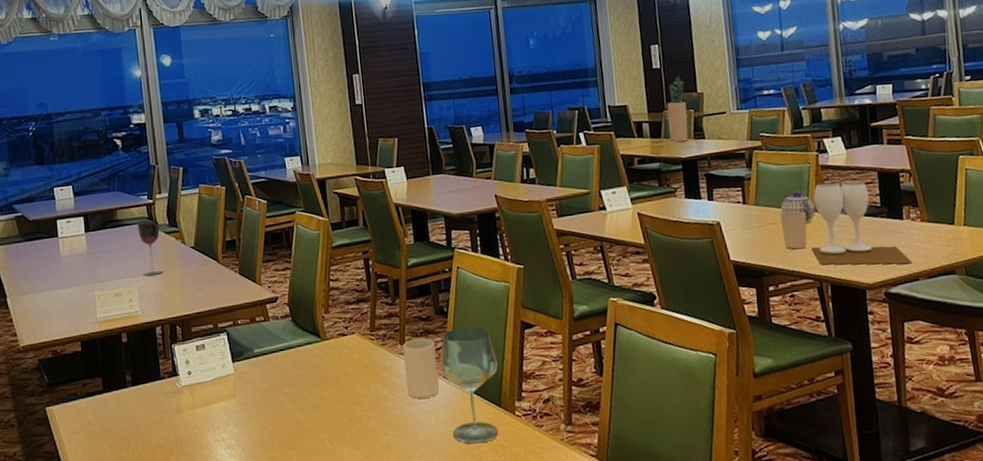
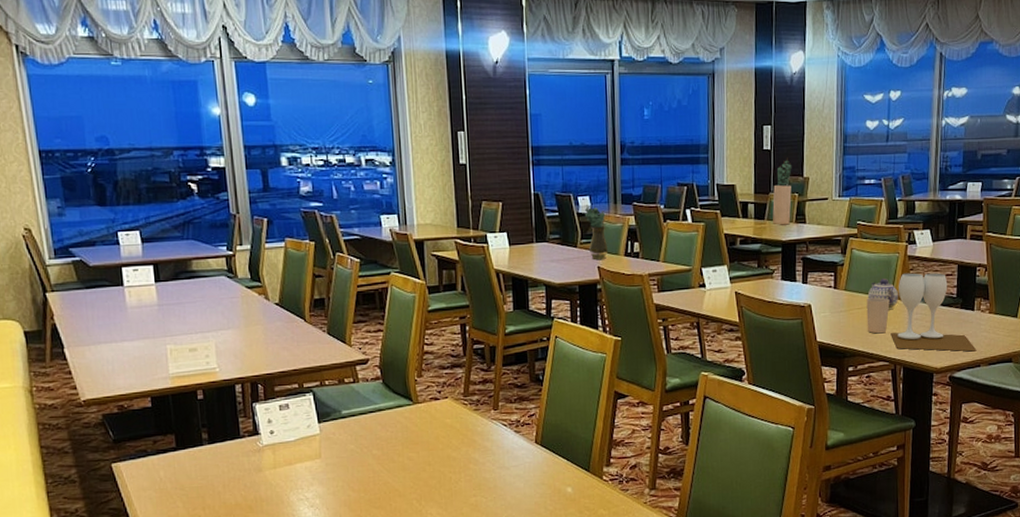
wineglass: present [137,221,164,276] -> none [215,274,245,332]
cup: present [402,338,440,399] -> none [496,404,531,463]
wine glass: present [440,327,499,444] -> none [532,395,589,506]
vase: none [478,135,504,189] -> present [584,205,608,261]

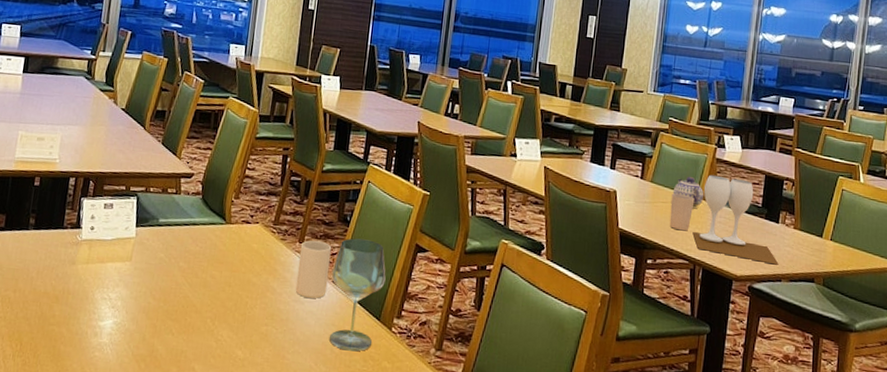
cup: none [496,404,531,463] -> present [295,240,332,299]
wine glass: none [532,395,589,506] -> present [329,238,386,352]
vase: present [584,205,608,261] -> none [412,63,432,116]
vase: present [772,158,792,225] -> none [588,48,612,111]

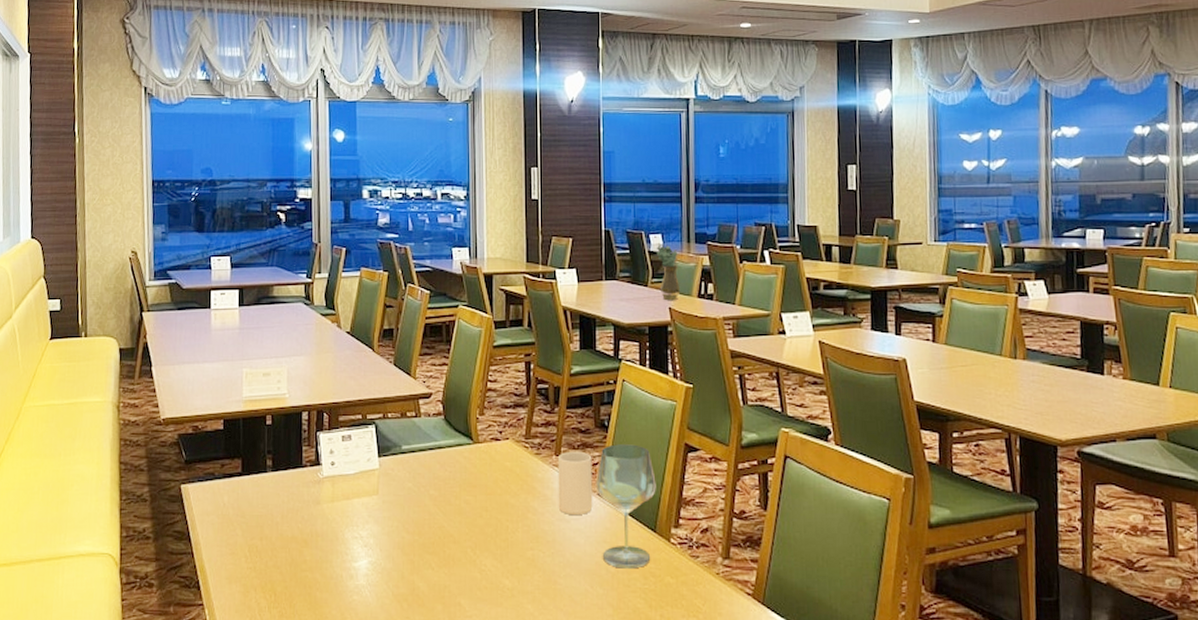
vase: none [412,63,432,116] -> present [656,243,681,301]
cup: present [669,193,695,231] -> none [971,354,1000,396]
teapot: present [672,176,704,209] -> none [972,332,1011,369]
wineglass: present [692,174,779,265] -> none [1002,328,1110,423]

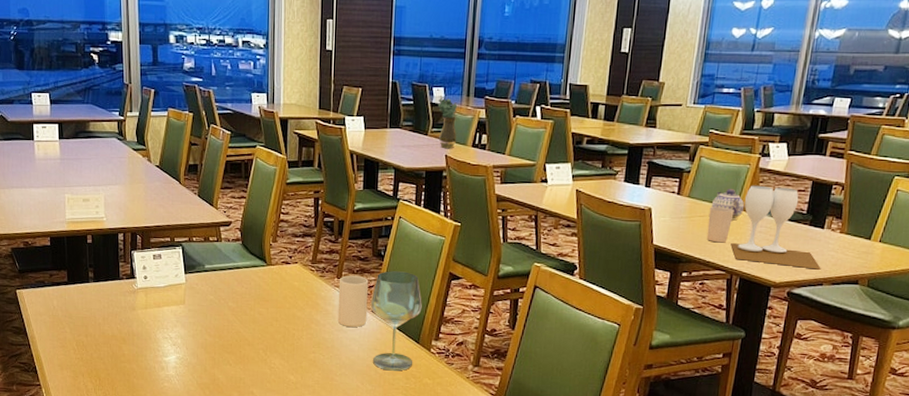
cup: none [971,354,1000,396] -> present [706,206,734,243]
teapot: none [972,332,1011,369] -> present [711,188,745,221]
wineglass: none [1002,328,1110,423] -> present [731,185,821,270]

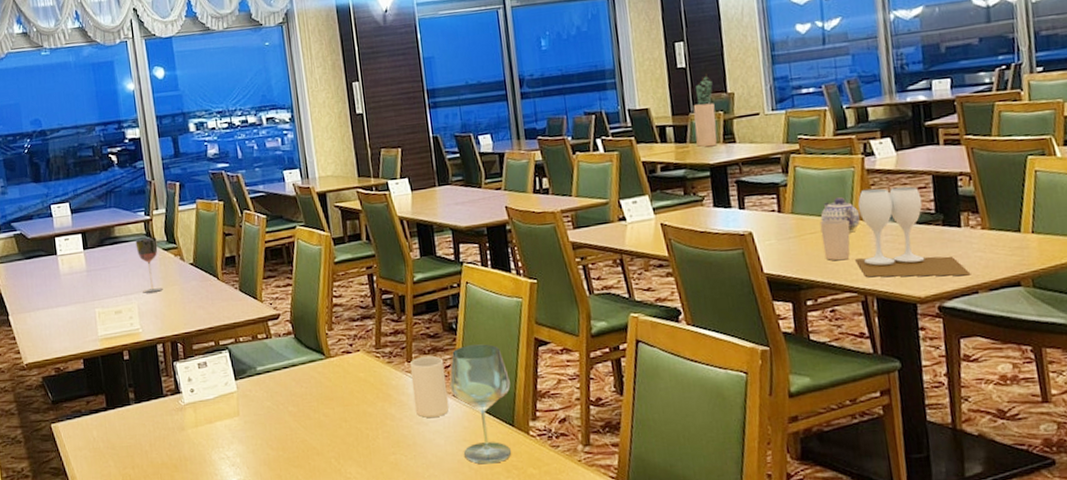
wineglass: none [108,137,129,187] -> present [135,238,163,293]
vase: present [437,96,457,149] -> none [486,143,515,200]
vase: none [622,61,648,128] -> present [693,74,717,148]

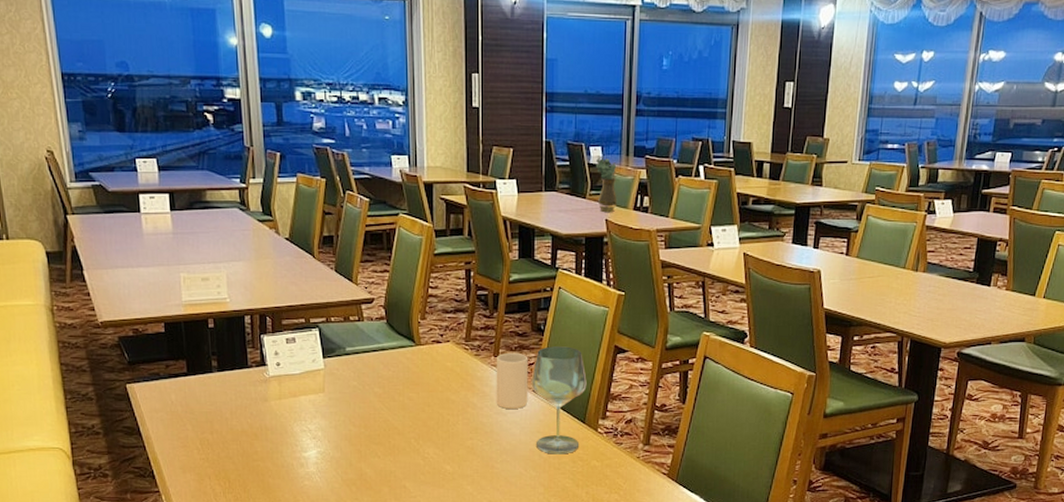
wineglass: present [135,238,163,293] -> none [228,207,255,263]
vase: none [486,143,515,200] -> present [595,156,618,213]
vase: present [693,74,717,148] -> none [788,117,812,187]
cup: present [819,219,851,261] -> none [876,267,903,304]
teapot: present [820,196,861,233] -> none [879,247,913,281]
wineglass: present [855,186,971,277] -> none [900,243,989,328]

